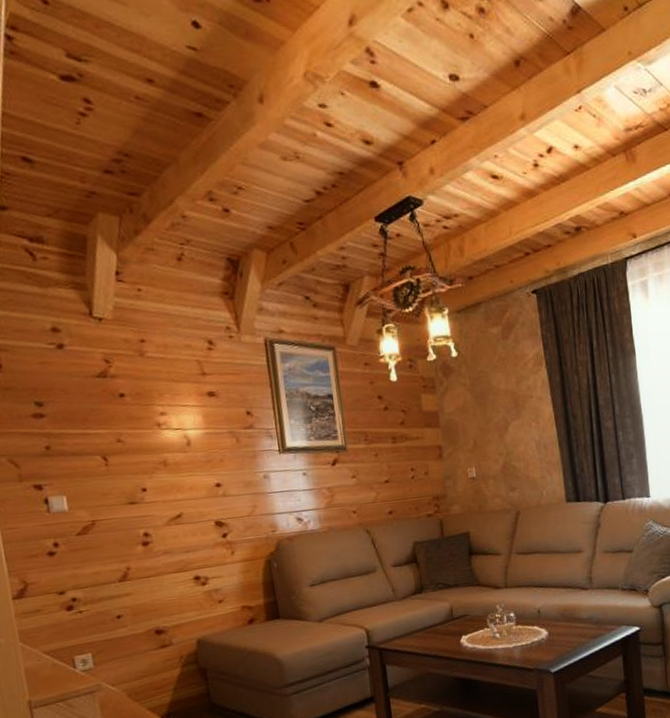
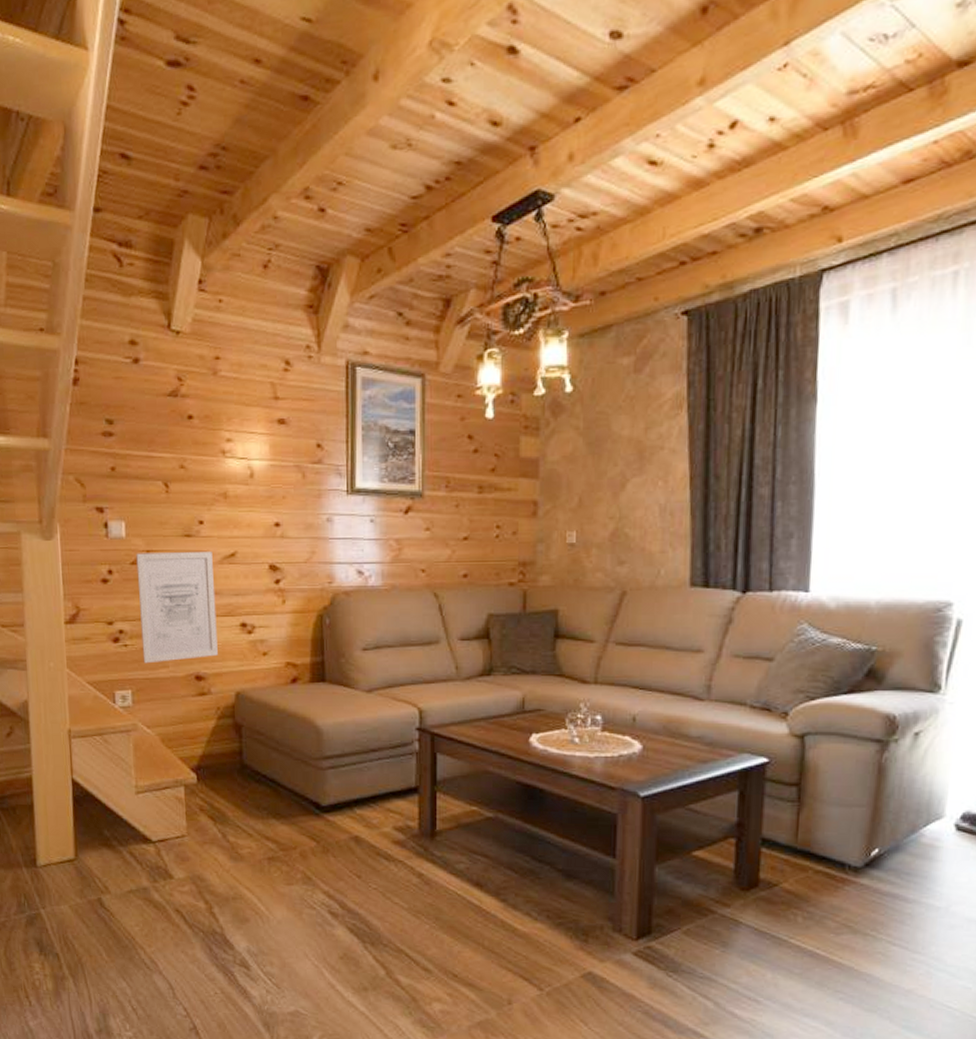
wall art: none [81,515,175,626] -> present [136,552,218,664]

